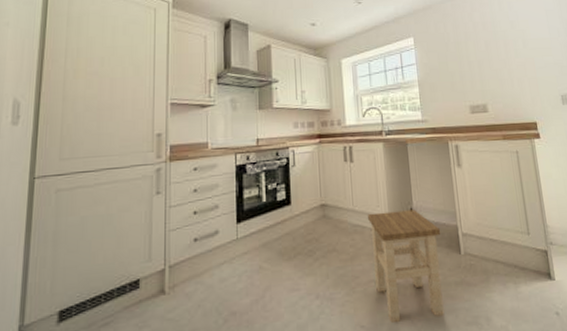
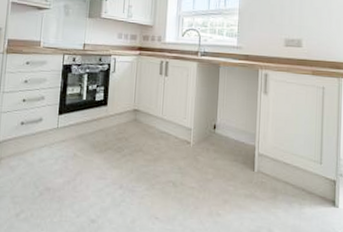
stool: present [368,209,444,322] -> none [173,123,239,221]

